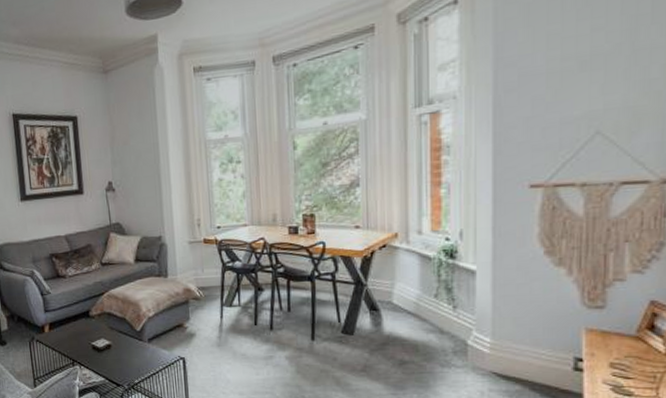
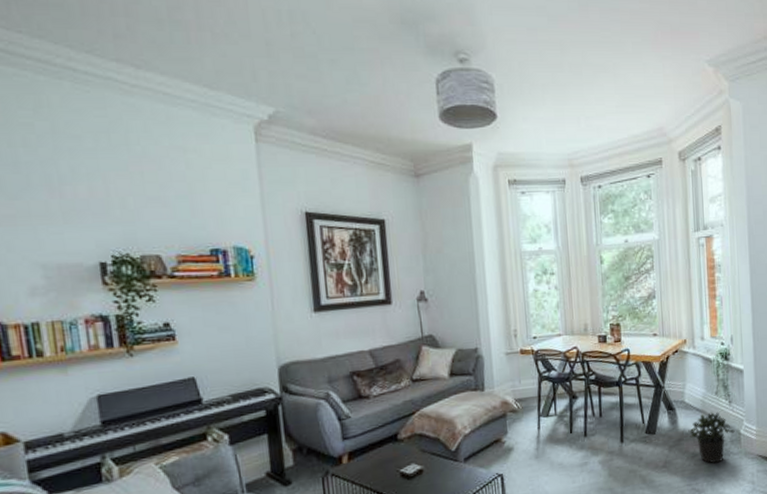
potted plant: none [396,316,459,375] -> present [688,411,735,464]

